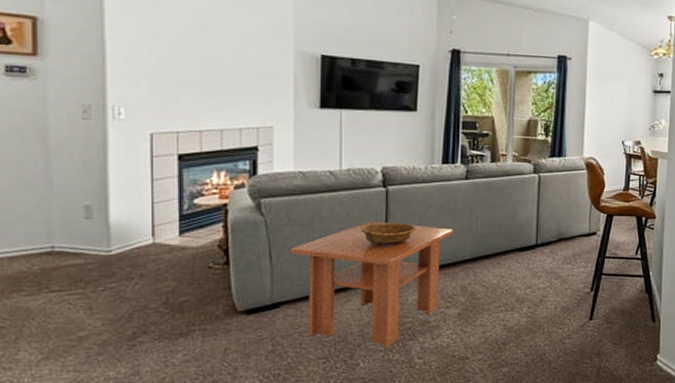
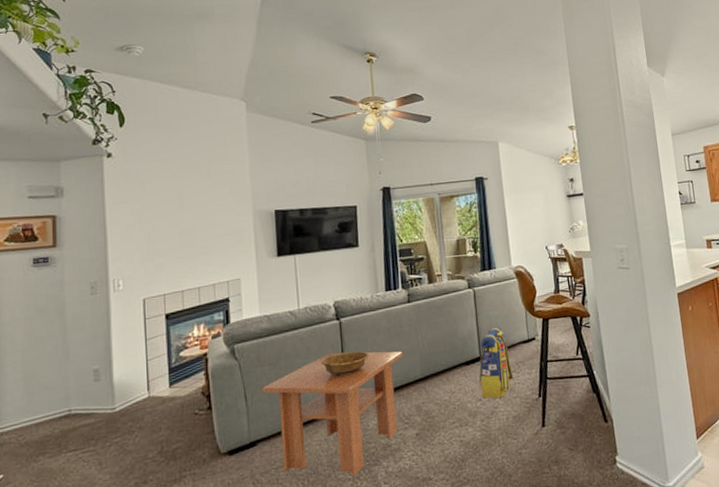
backpack: none [532,217,568,288] -> present [479,327,514,399]

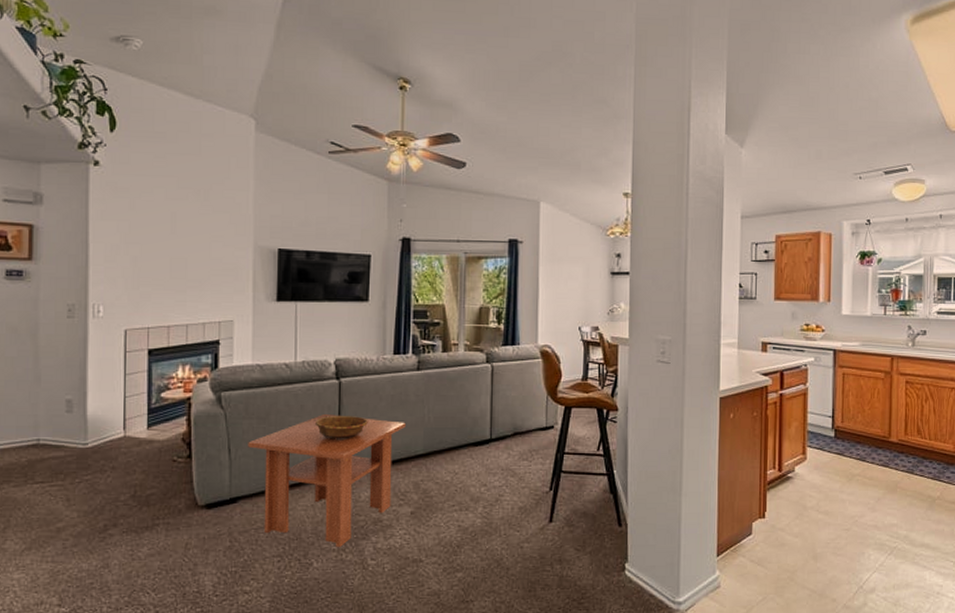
backpack: present [479,327,514,399] -> none [487,409,525,486]

